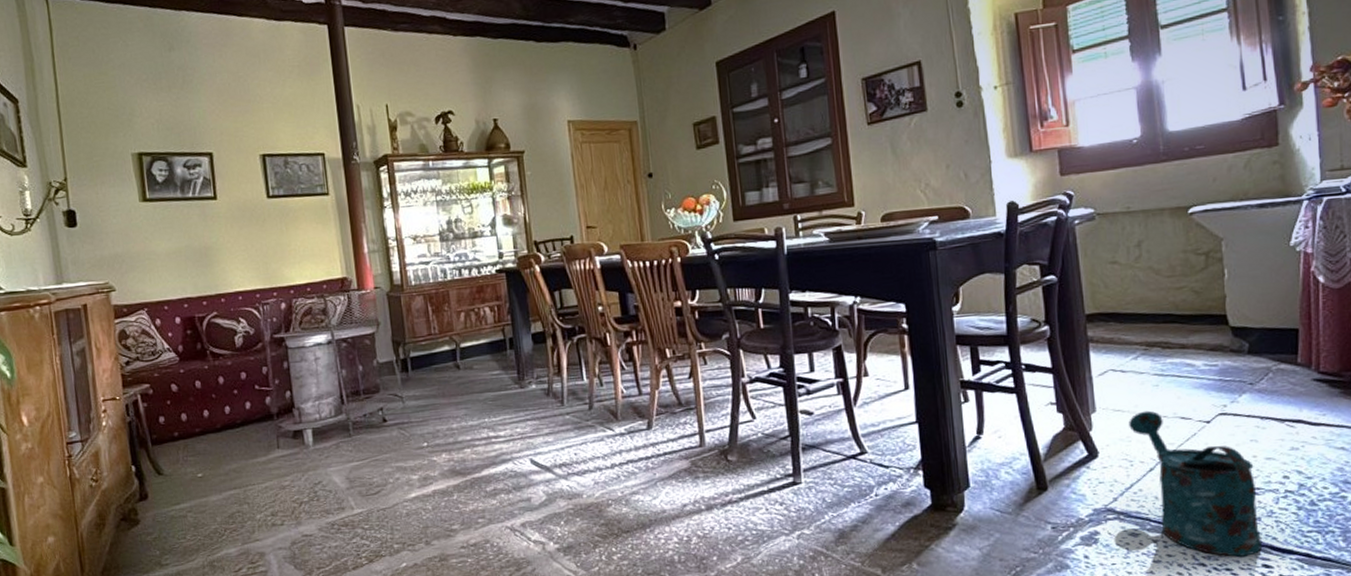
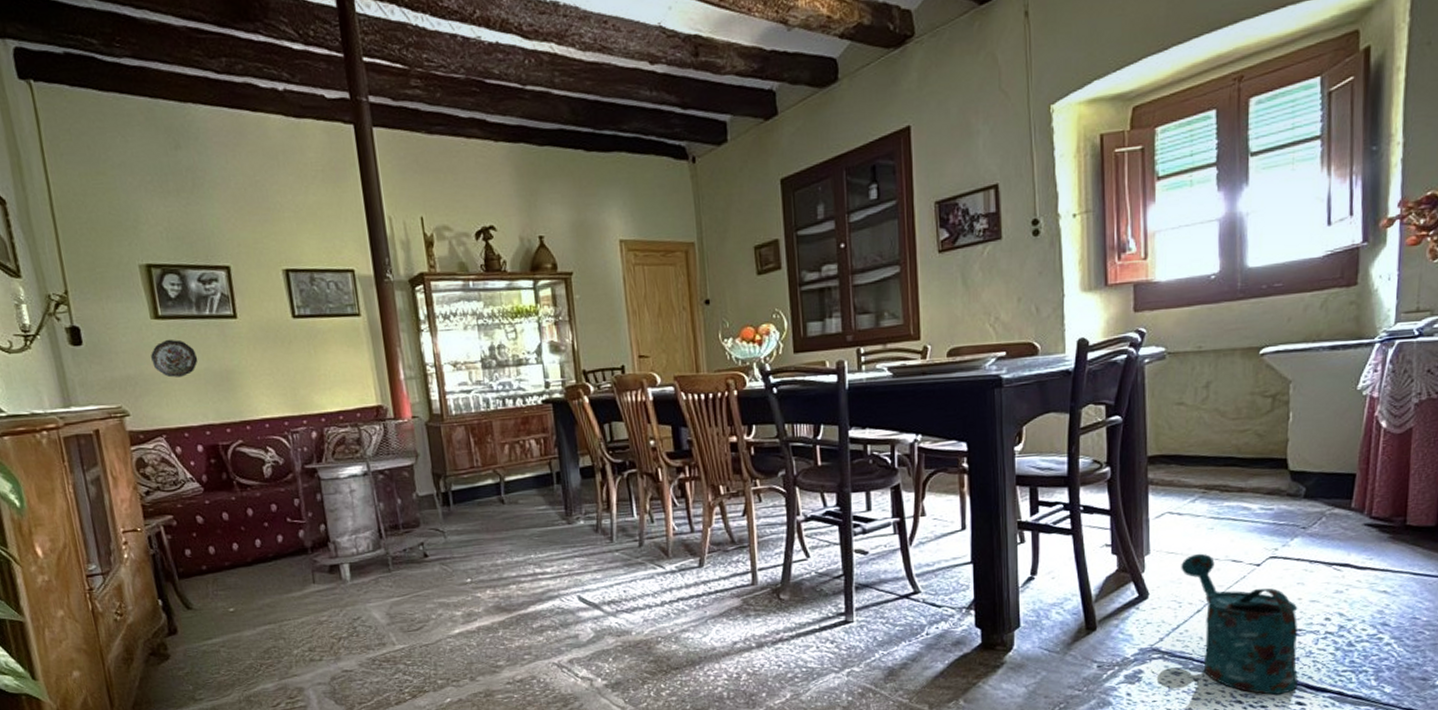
decorative plate: none [138,219,180,255] -> present [151,339,198,378]

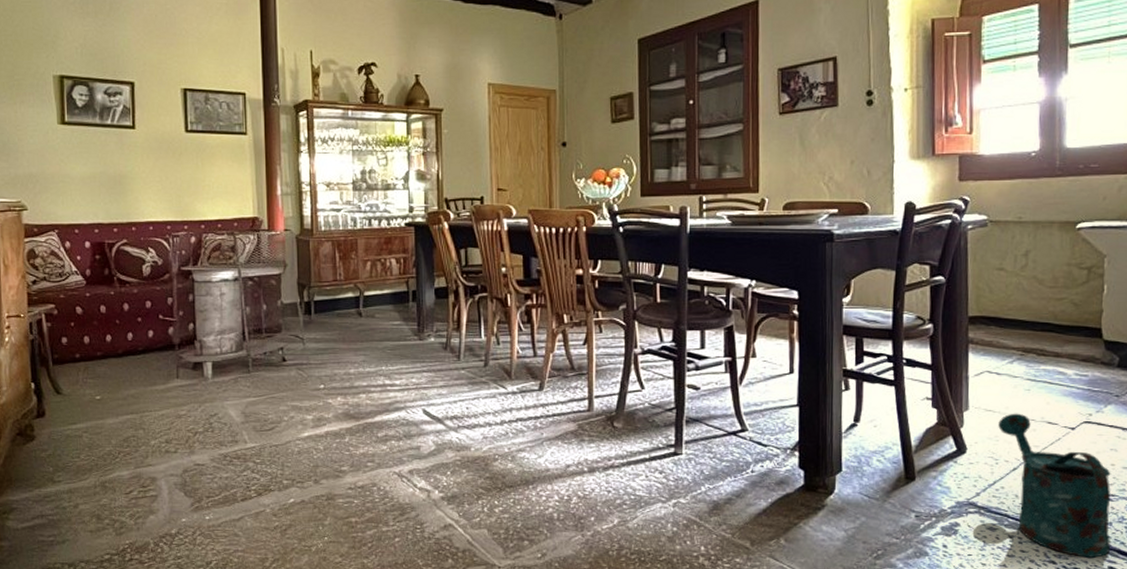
decorative plate: present [151,339,198,378] -> none [54,143,96,178]

